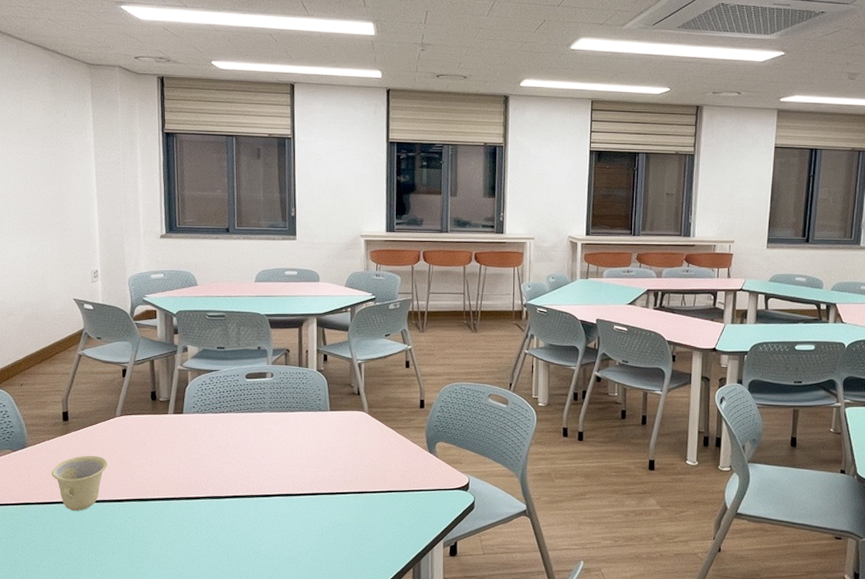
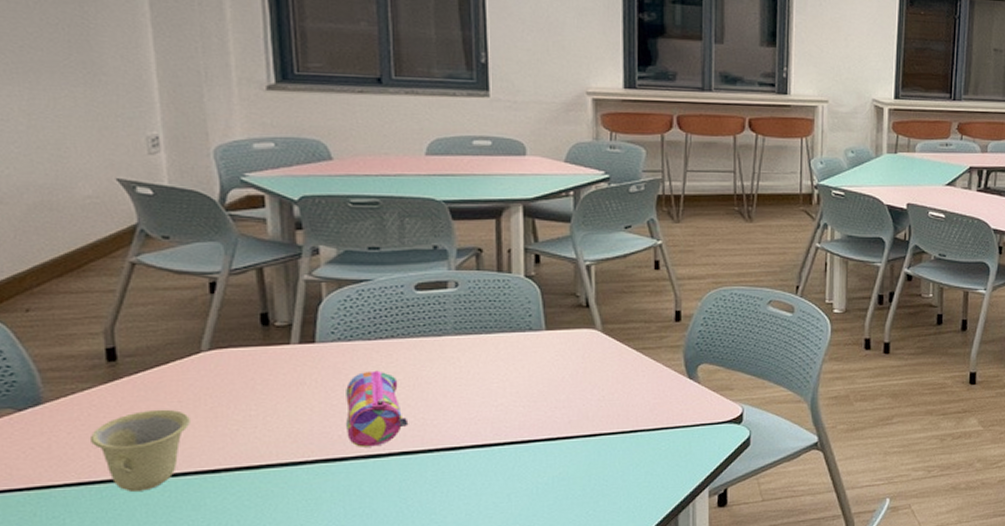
pencil case: none [200,435,239,491] -> present [346,370,409,447]

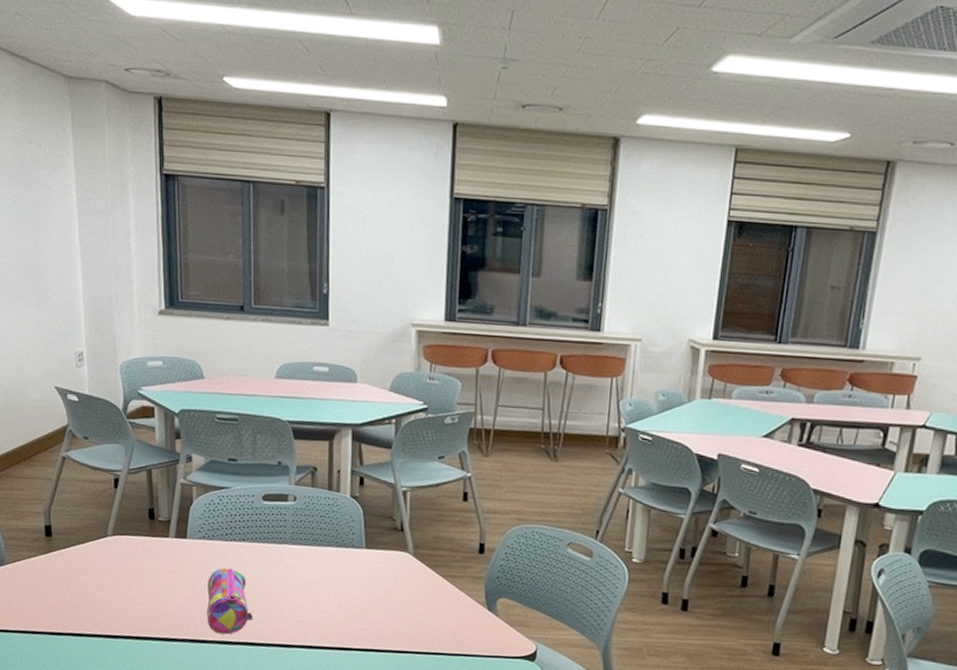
cup: present [89,409,190,492] -> none [33,579,98,645]

